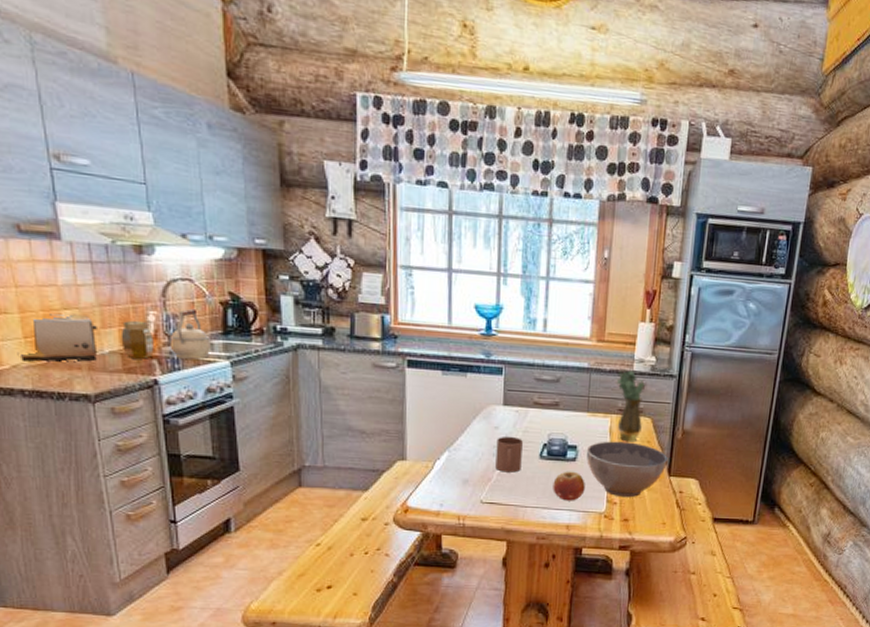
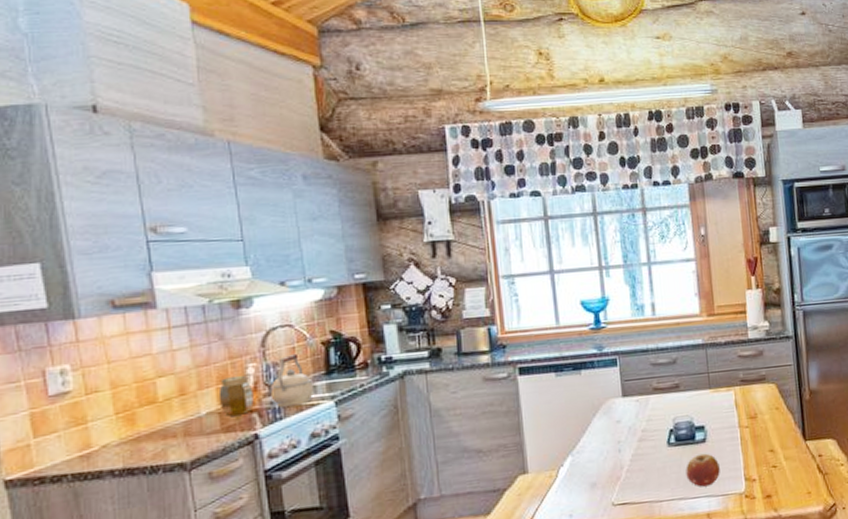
toaster: present [17,314,97,362] -> none [108,379,194,439]
mug: present [495,436,523,473] -> none [620,427,650,468]
bowl: present [586,440,668,498] -> none [714,411,800,473]
vase: present [617,368,645,442] -> none [734,337,768,413]

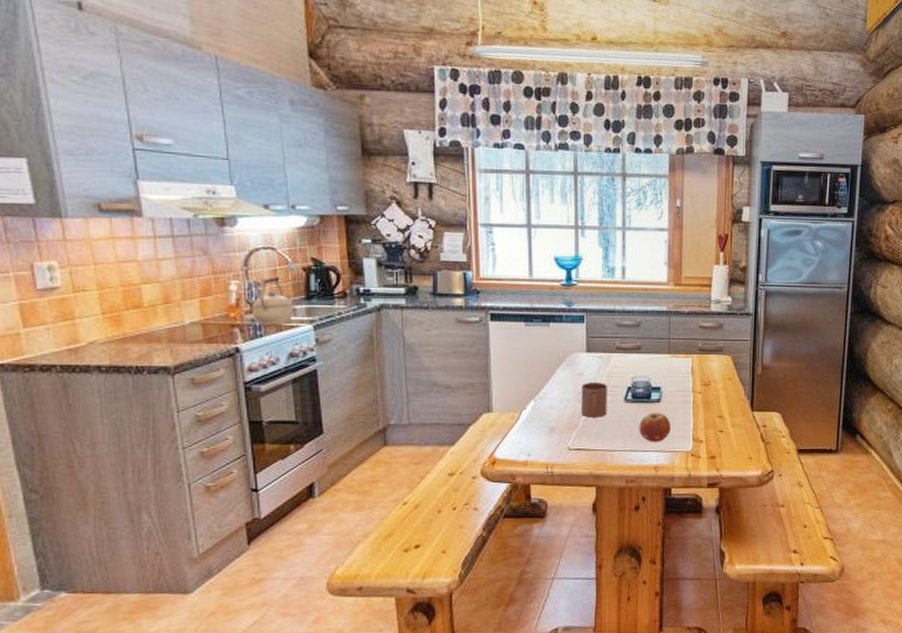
jar: present [218,375,254,416] -> none [201,290,236,328]
mug: none [620,427,650,468] -> present [581,381,607,418]

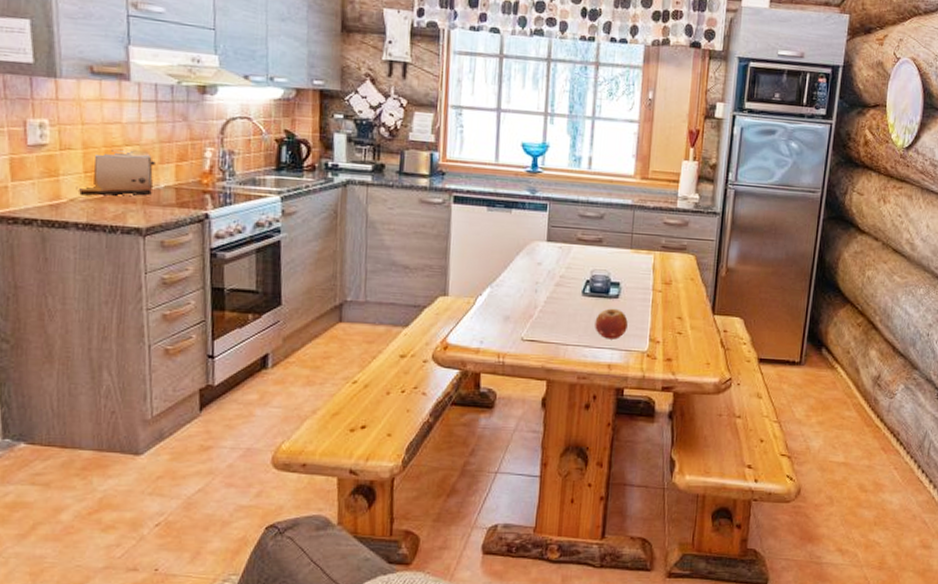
toaster: none [95,288,178,337] -> present [76,150,156,196]
kettle: present [251,275,295,327] -> none [223,145,265,195]
mug: present [581,381,607,418] -> none [537,272,566,310]

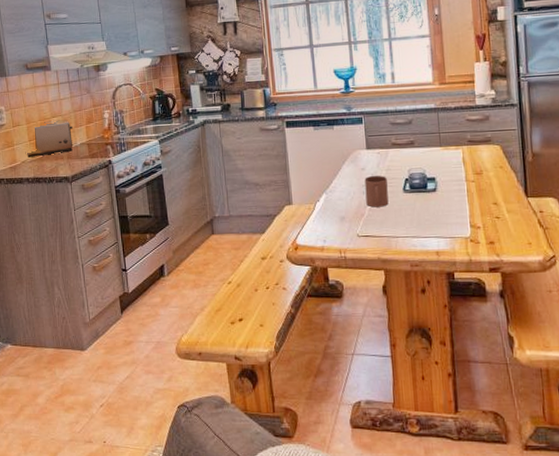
mug: none [537,272,566,310] -> present [364,175,389,208]
fruit: present [595,308,628,340] -> none [418,201,449,229]

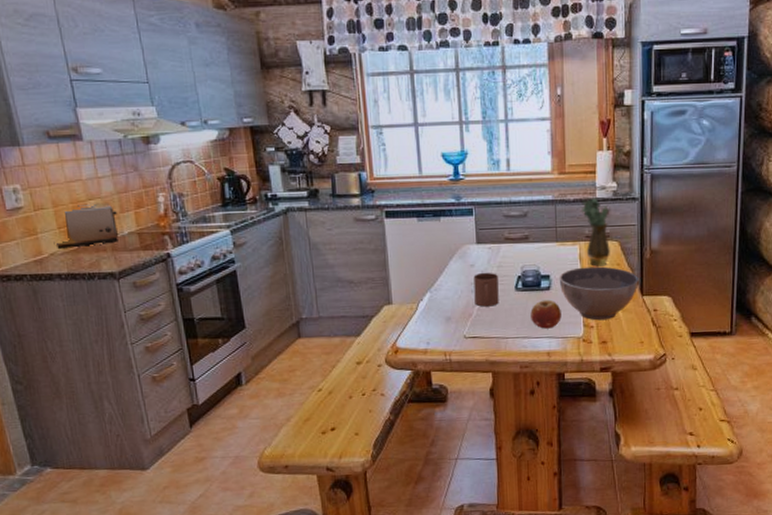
fruit: none [418,201,449,229] -> present [530,299,561,329]
bowl: none [444,168,523,222] -> present [559,265,639,321]
vase: none [462,104,493,169] -> present [582,196,610,267]

